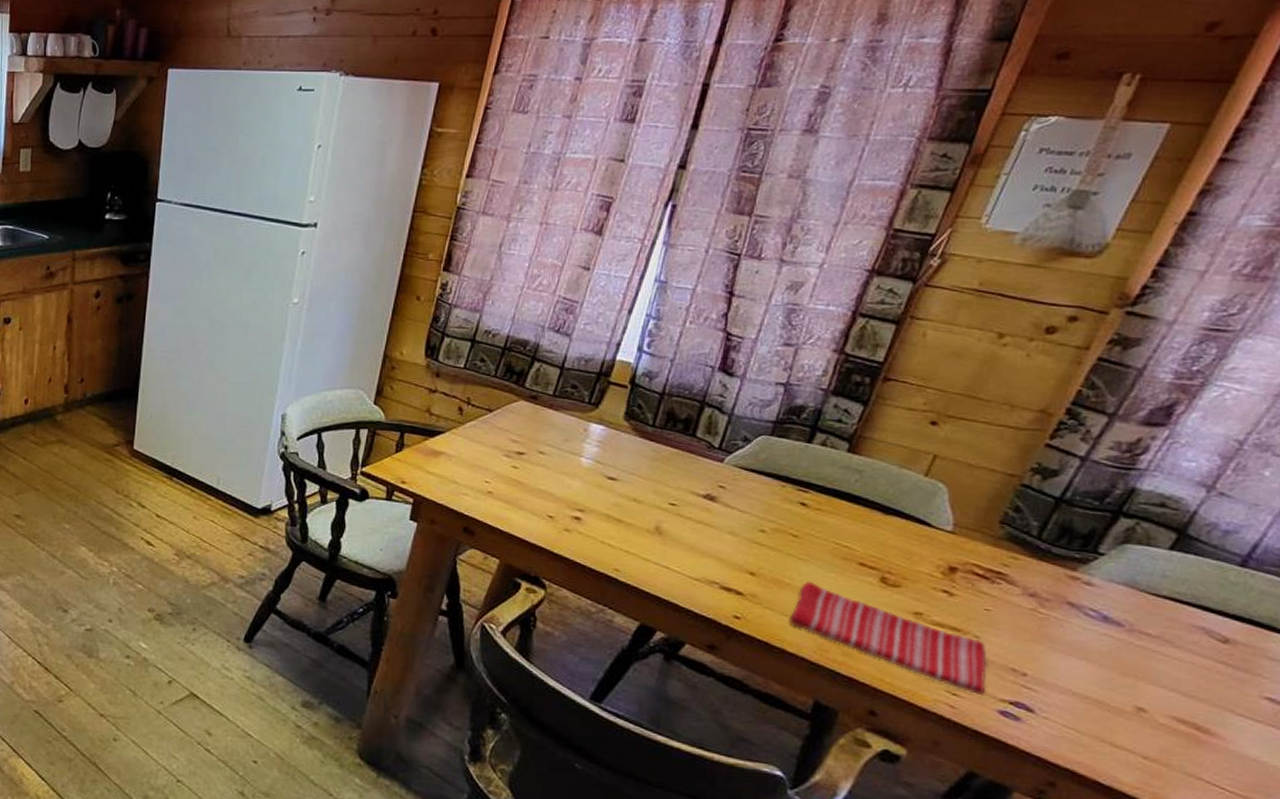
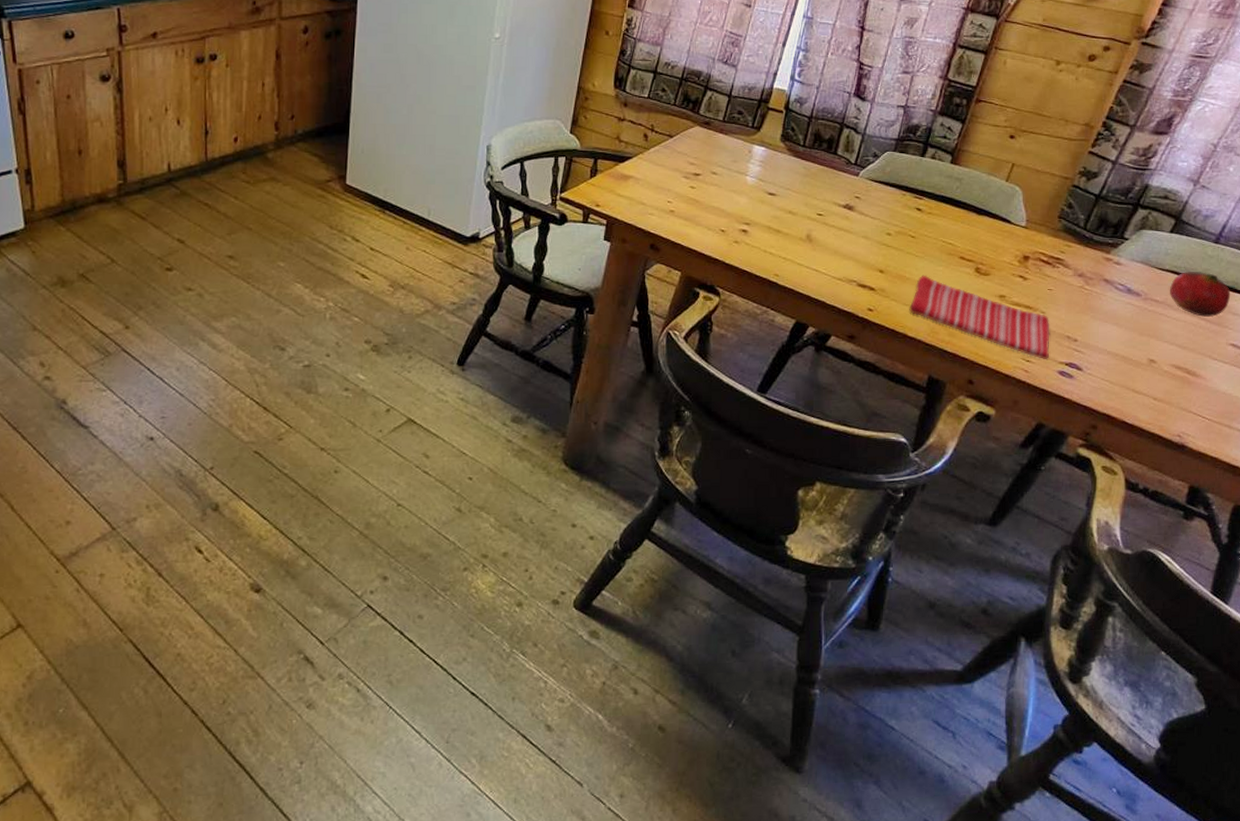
fruit: none [1167,600,1266,661] -> present [1169,272,1231,317]

